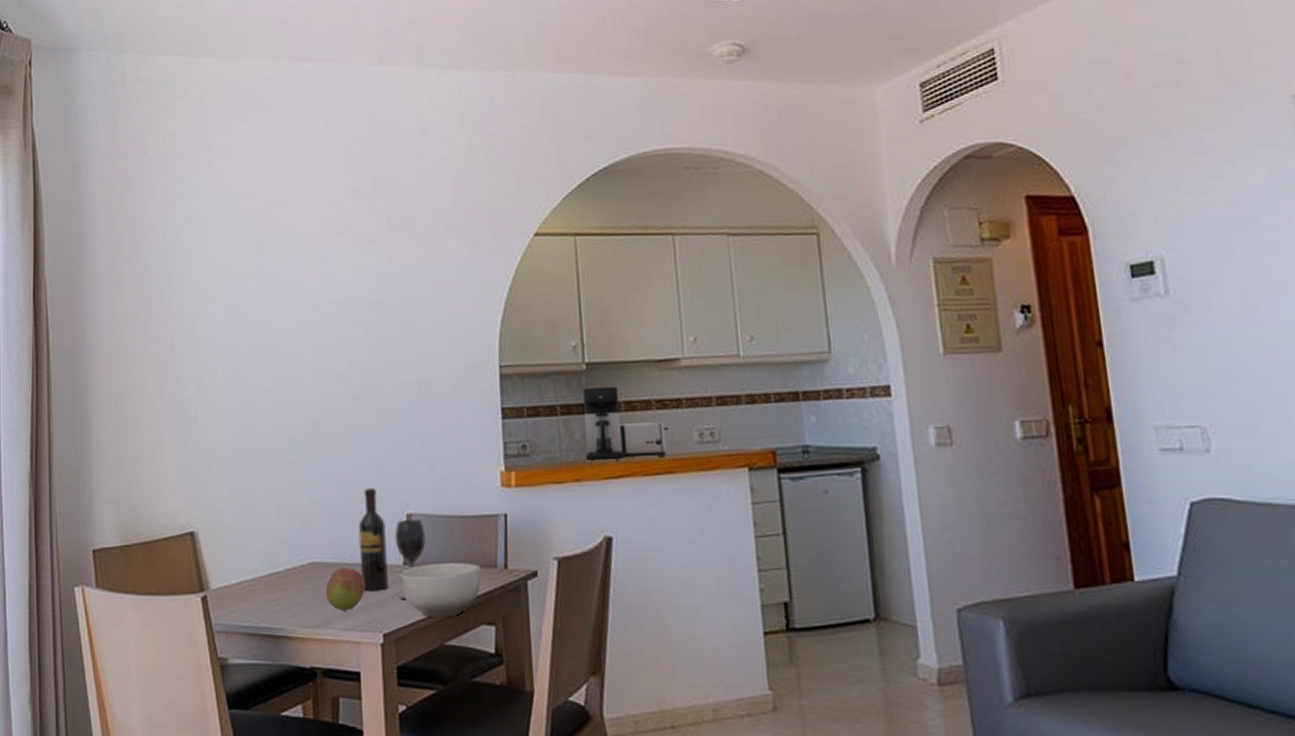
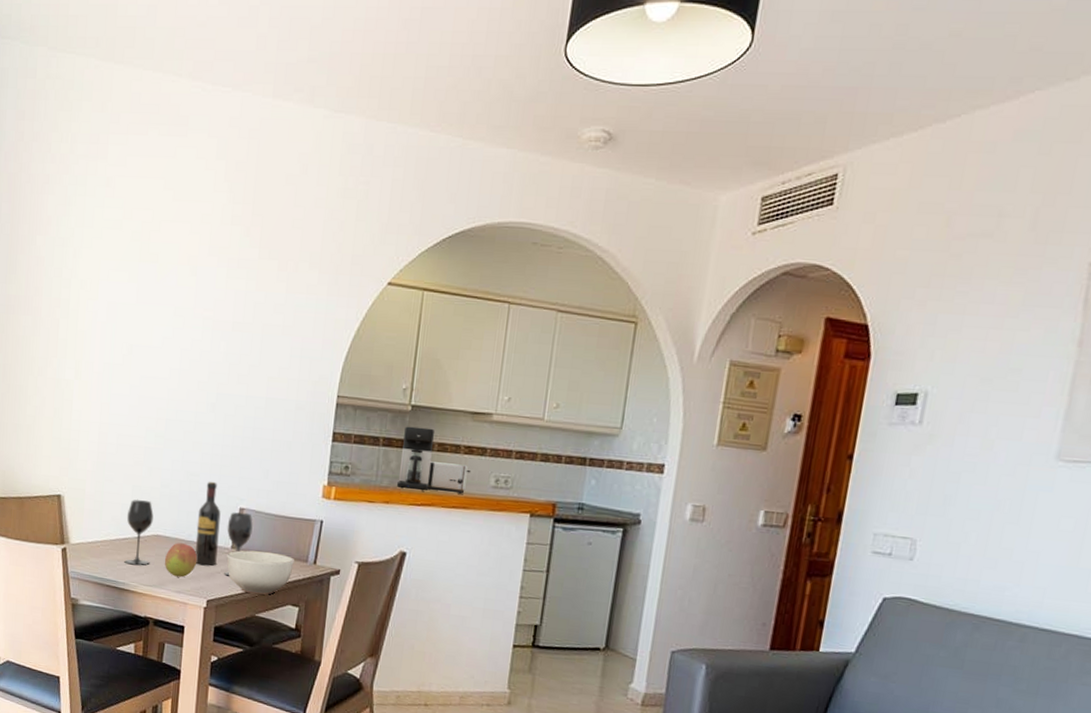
wineglass: none [274,522,309,604] -> present [124,499,154,566]

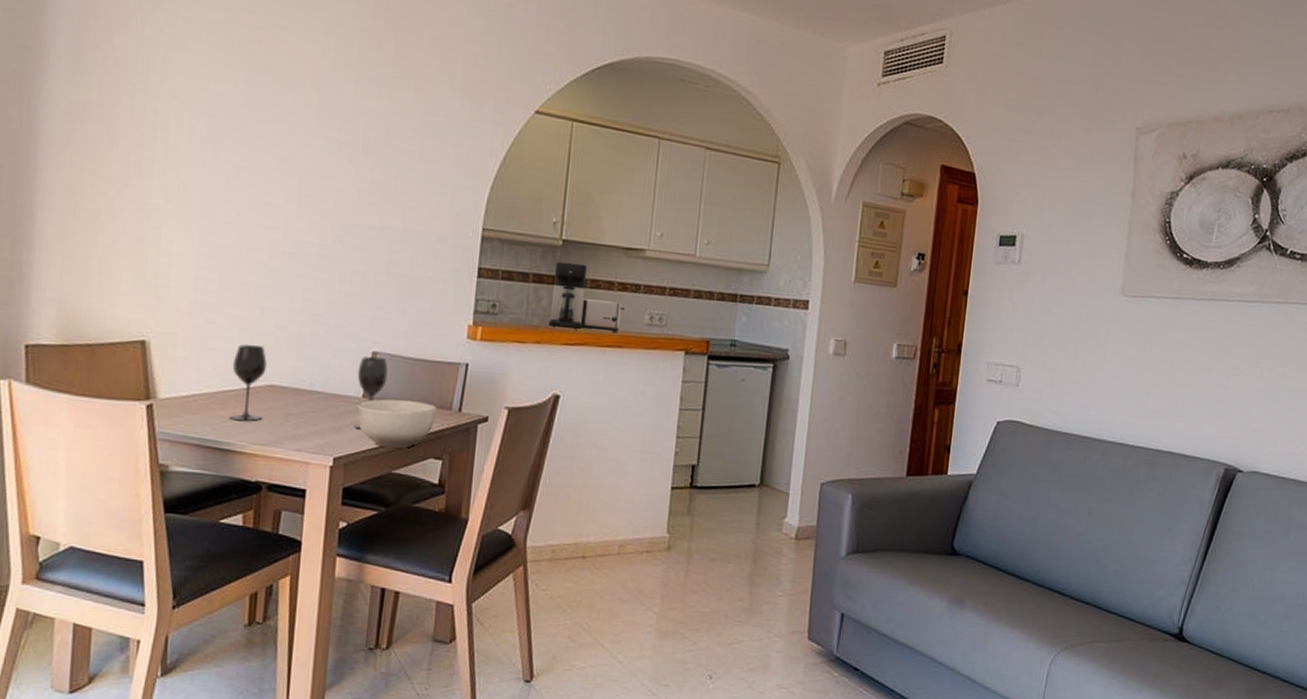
fruit: present [164,543,198,578] -> none [280,393,322,433]
wine bottle: present [194,481,221,566] -> none [318,322,350,419]

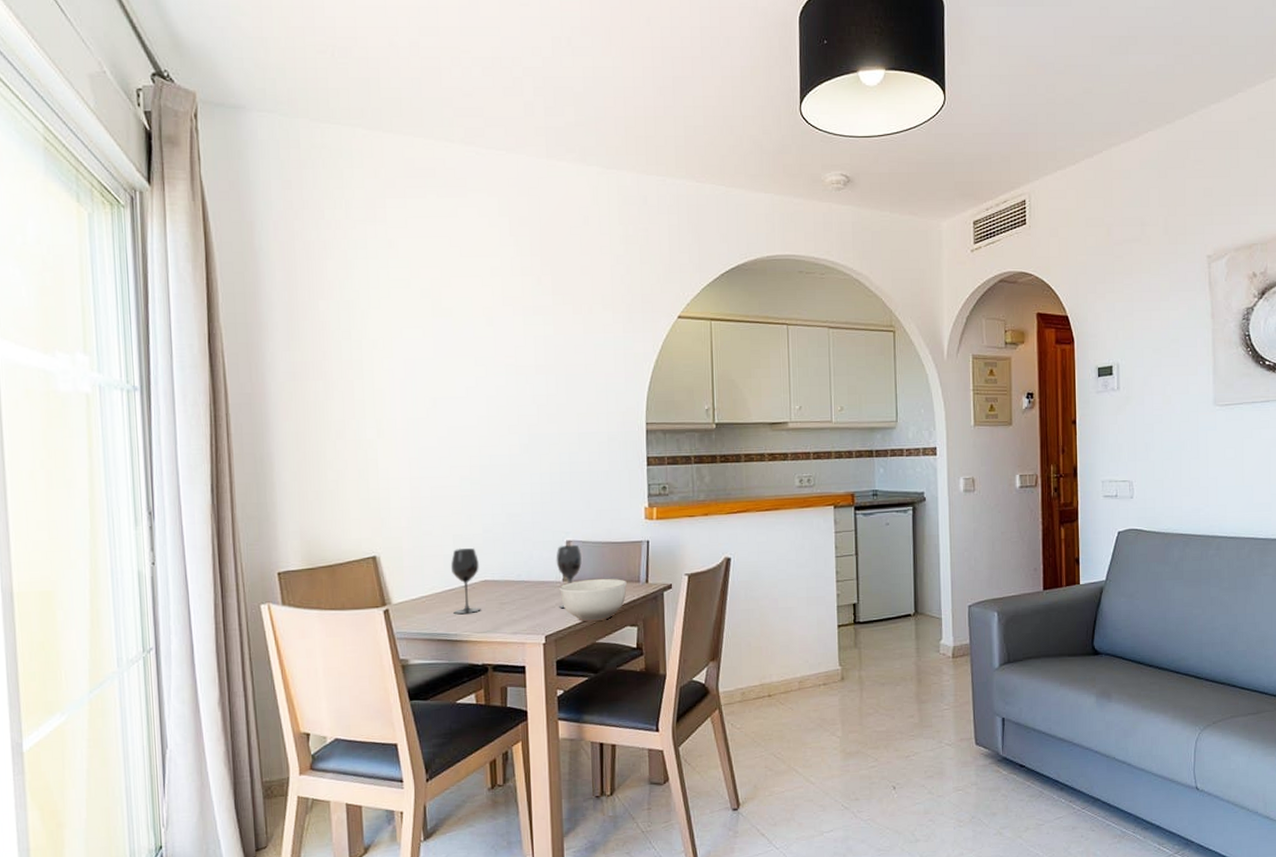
coffee maker: present [548,261,587,330] -> none [712,442,742,500]
toaster: present [580,299,626,332] -> none [739,471,777,498]

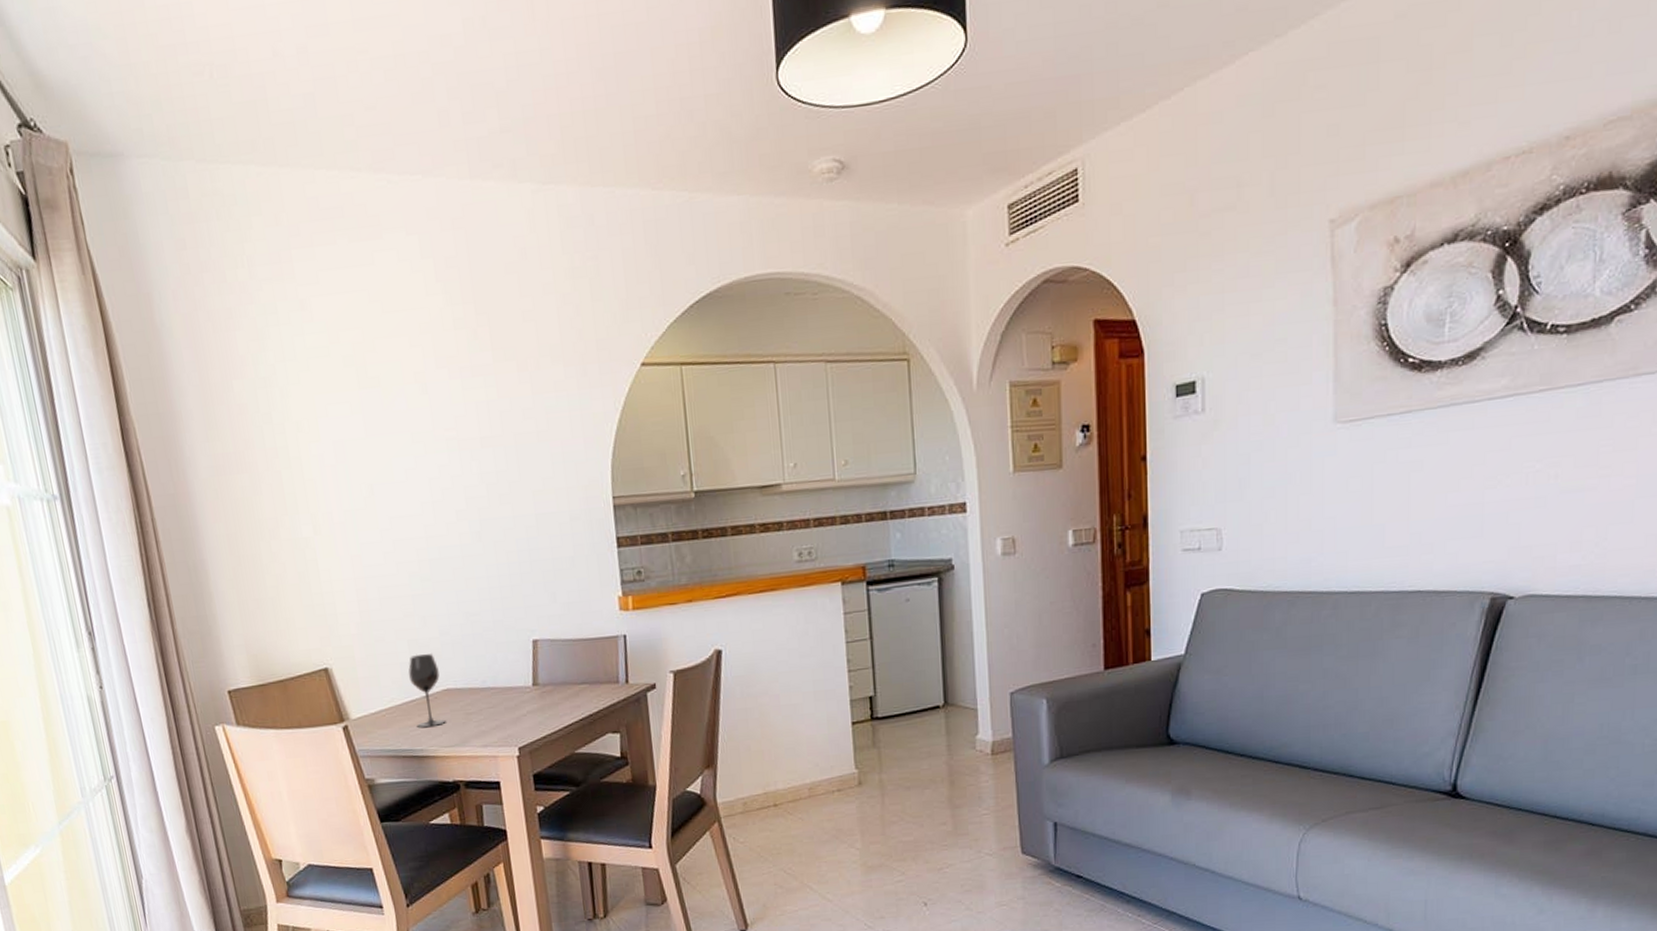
wine glass: present [556,545,583,609] -> none [522,644,553,717]
bowl: present [559,578,627,622] -> none [529,679,605,731]

